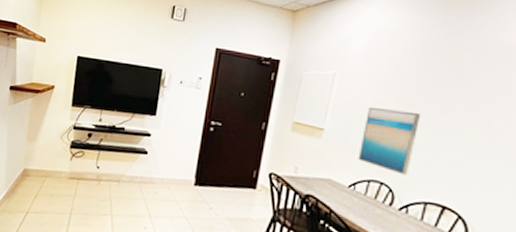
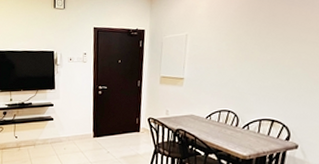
wall art: present [358,108,421,175] -> none [210,54,252,103]

